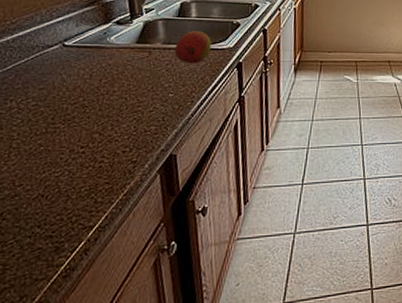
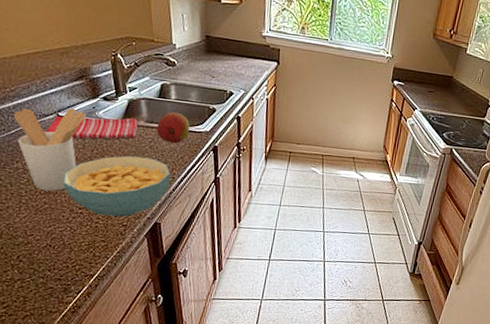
utensil holder: none [11,36,97,130] -> present [13,108,87,191]
dish towel: none [48,40,155,69] -> present [46,116,139,139]
cereal bowl: none [63,82,190,152] -> present [62,155,171,217]

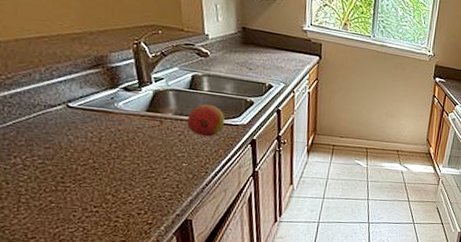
utensil holder: present [13,108,87,191] -> none [10,98,103,189]
dish towel: present [46,116,139,139] -> none [52,107,167,132]
cereal bowl: present [62,155,171,217] -> none [73,149,204,215]

